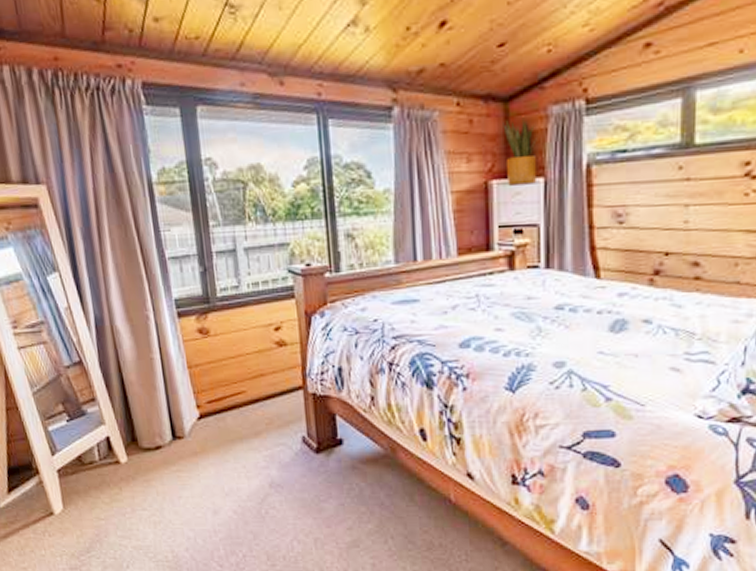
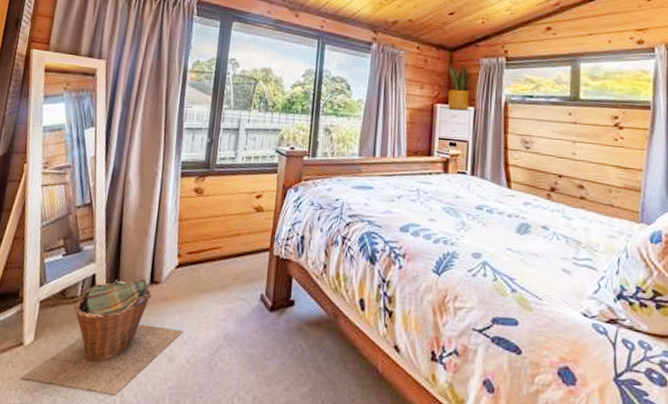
laundry basket: none [62,435,223,552] -> present [21,278,184,395]

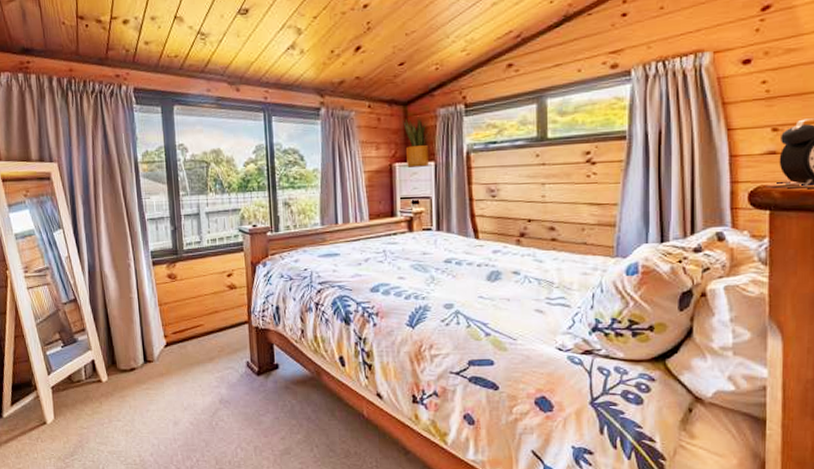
laundry basket: present [21,278,184,395] -> none [51,359,183,456]

